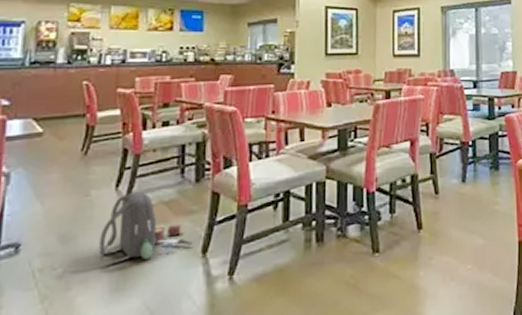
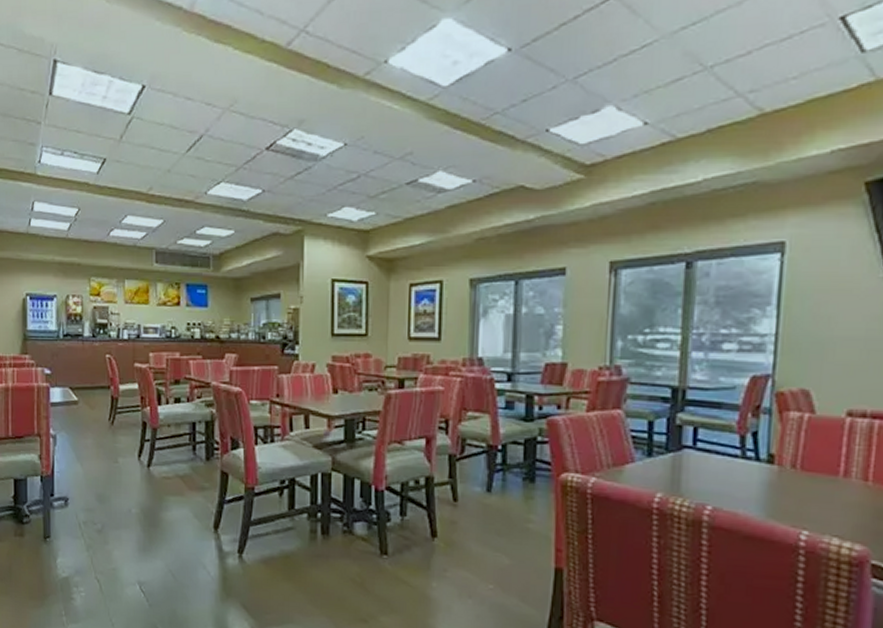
backpack: present [99,192,193,264] -> none [128,464,206,528]

